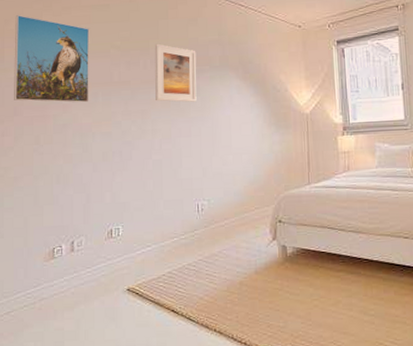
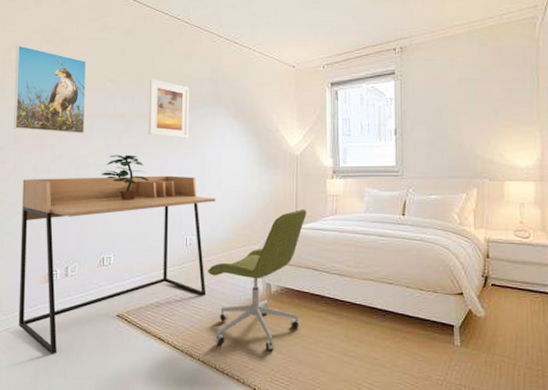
desk: none [21,140,226,336] -> present [19,175,215,354]
potted plant: none [107,121,157,168] -> present [101,155,149,200]
office chair: none [221,167,320,316] -> present [208,208,307,351]

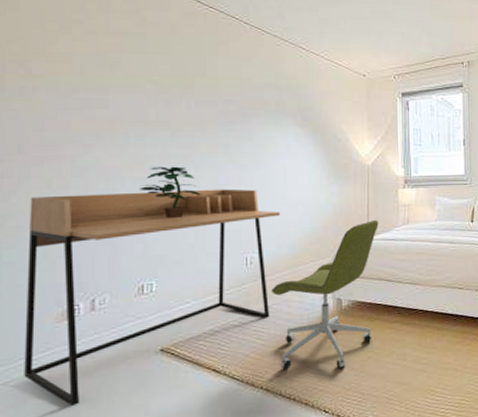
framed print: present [14,45,87,134] -> none [18,35,120,143]
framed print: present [149,78,190,138] -> none [200,82,250,148]

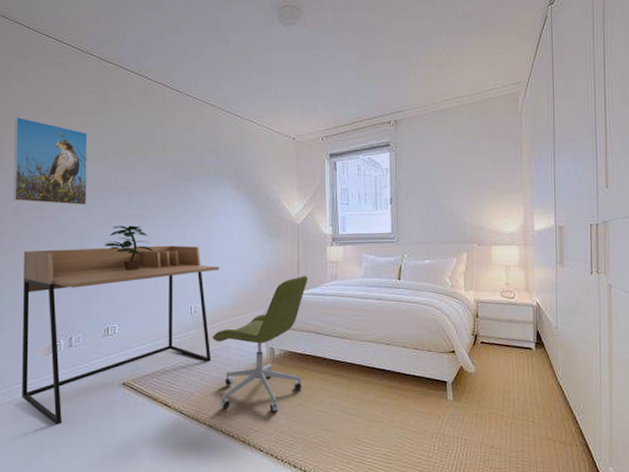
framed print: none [18,35,120,143] -> present [13,117,88,206]

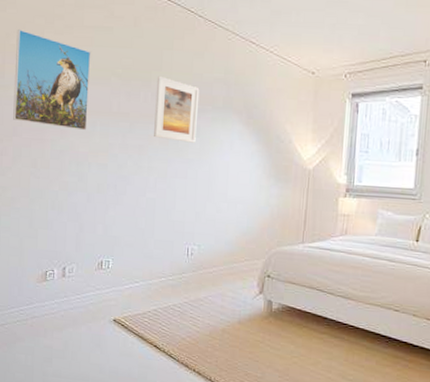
desk: present [22,245,219,424] -> none [14,174,220,353]
potted plant: present [104,225,152,270] -> none [102,155,152,204]
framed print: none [151,150,192,209] -> present [154,75,200,143]
office chair: present [213,275,308,413] -> none [208,226,315,368]

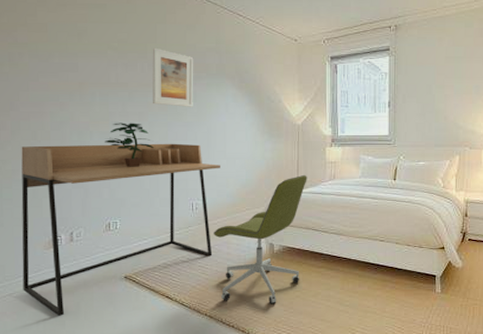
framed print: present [13,30,91,131] -> none [8,9,87,102]
desk: none [14,174,220,353] -> present [21,143,220,316]
potted plant: none [102,155,152,204] -> present [105,122,154,167]
office chair: none [208,226,315,368] -> present [214,174,307,304]

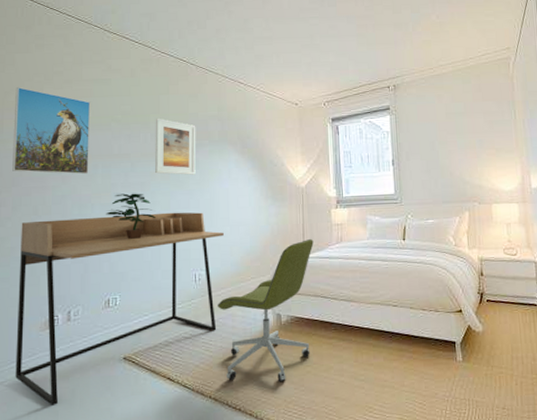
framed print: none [8,9,87,102] -> present [12,87,91,175]

